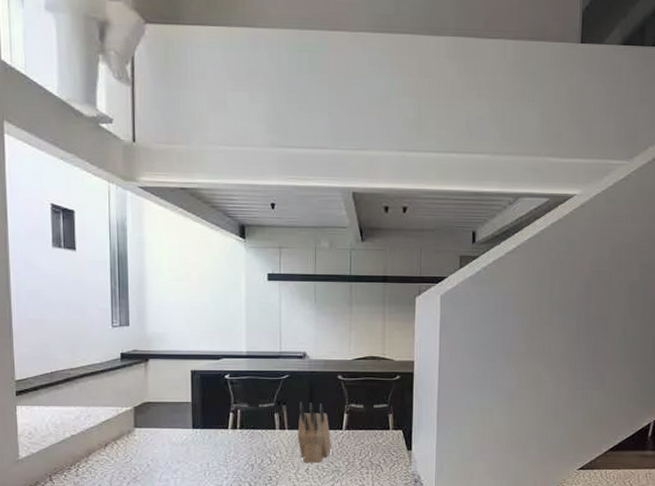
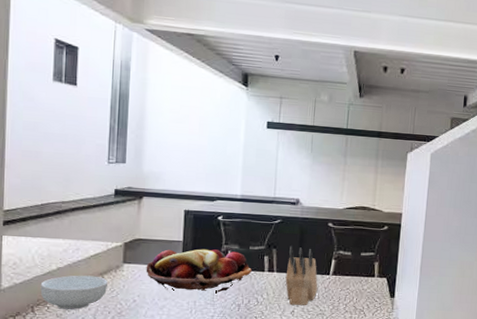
cereal bowl: none [56,442,122,477] -> present [40,275,109,310]
fruit basket: none [157,409,263,453] -> present [146,249,252,293]

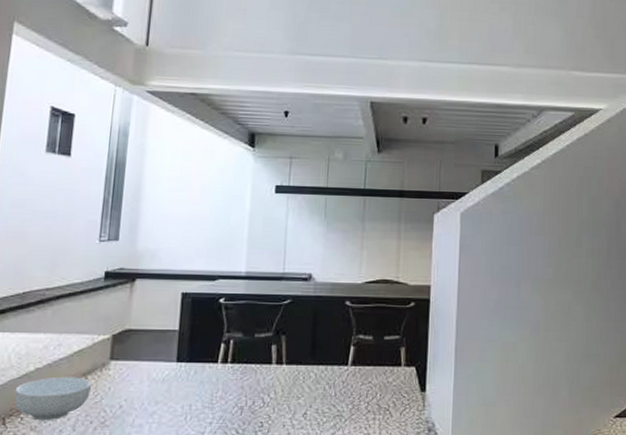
fruit basket: present [146,249,252,293] -> none [135,339,257,393]
knife block: present [285,246,318,305] -> none [296,331,335,405]

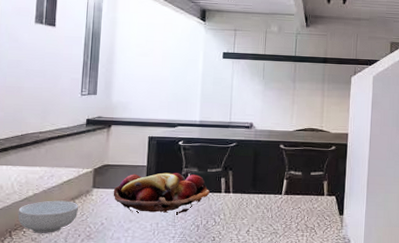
fruit basket: none [135,339,257,393] -> present [113,172,210,214]

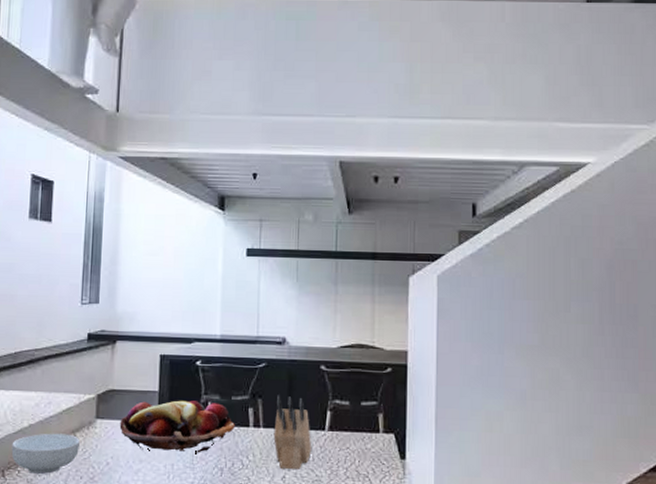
knife block: none [240,167,271,225] -> present [273,394,312,469]

